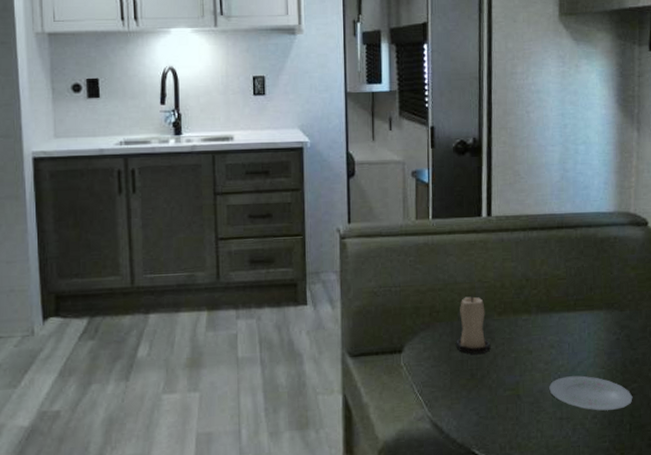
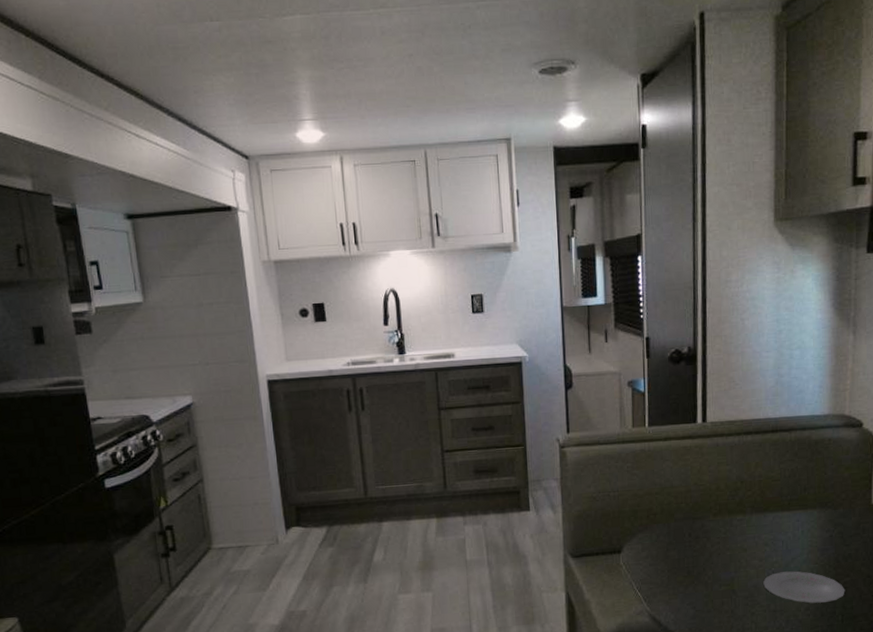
candle: present [456,294,491,354] -> none [673,497,707,553]

